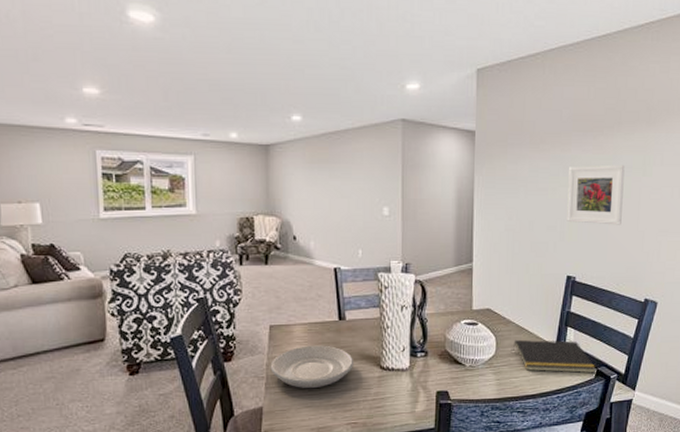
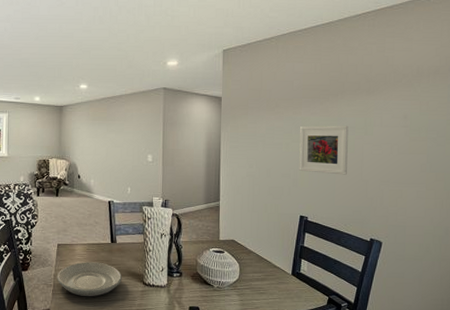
notepad: present [512,339,596,374] -> none [253,267,328,301]

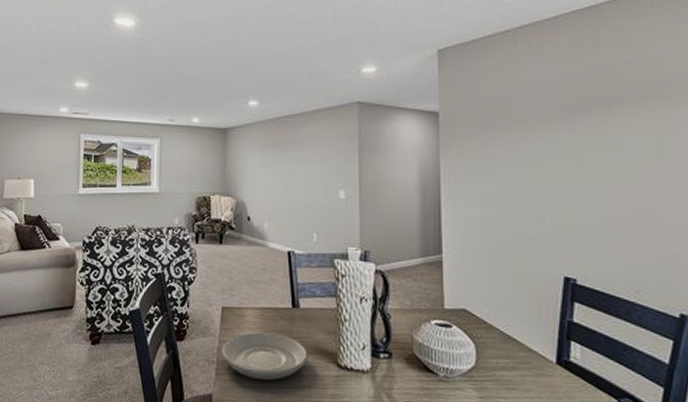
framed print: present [299,125,349,175] -> none [556,147,634,219]

